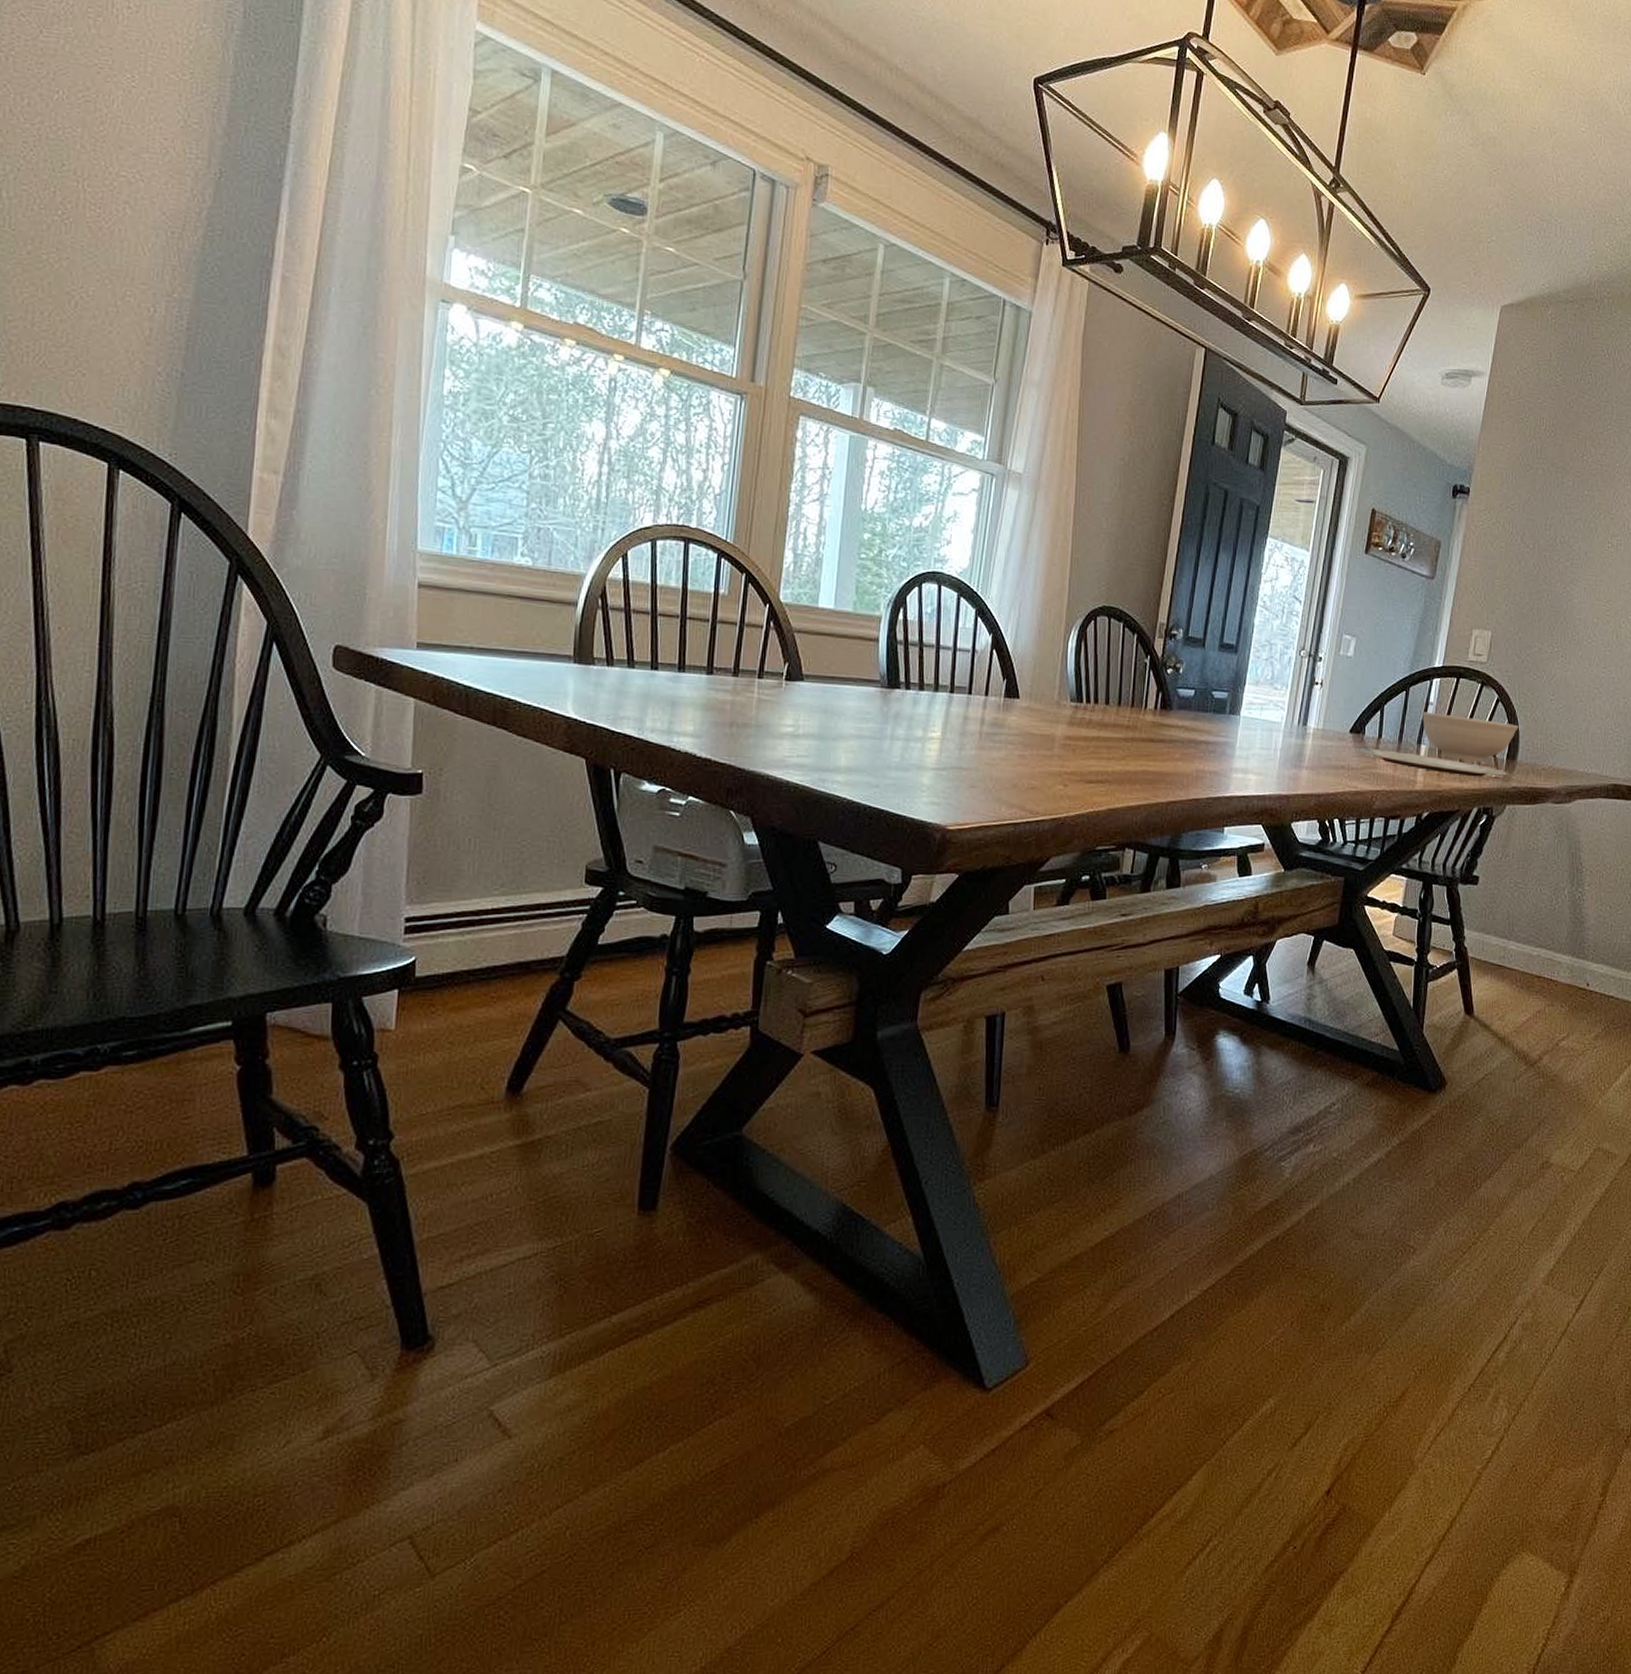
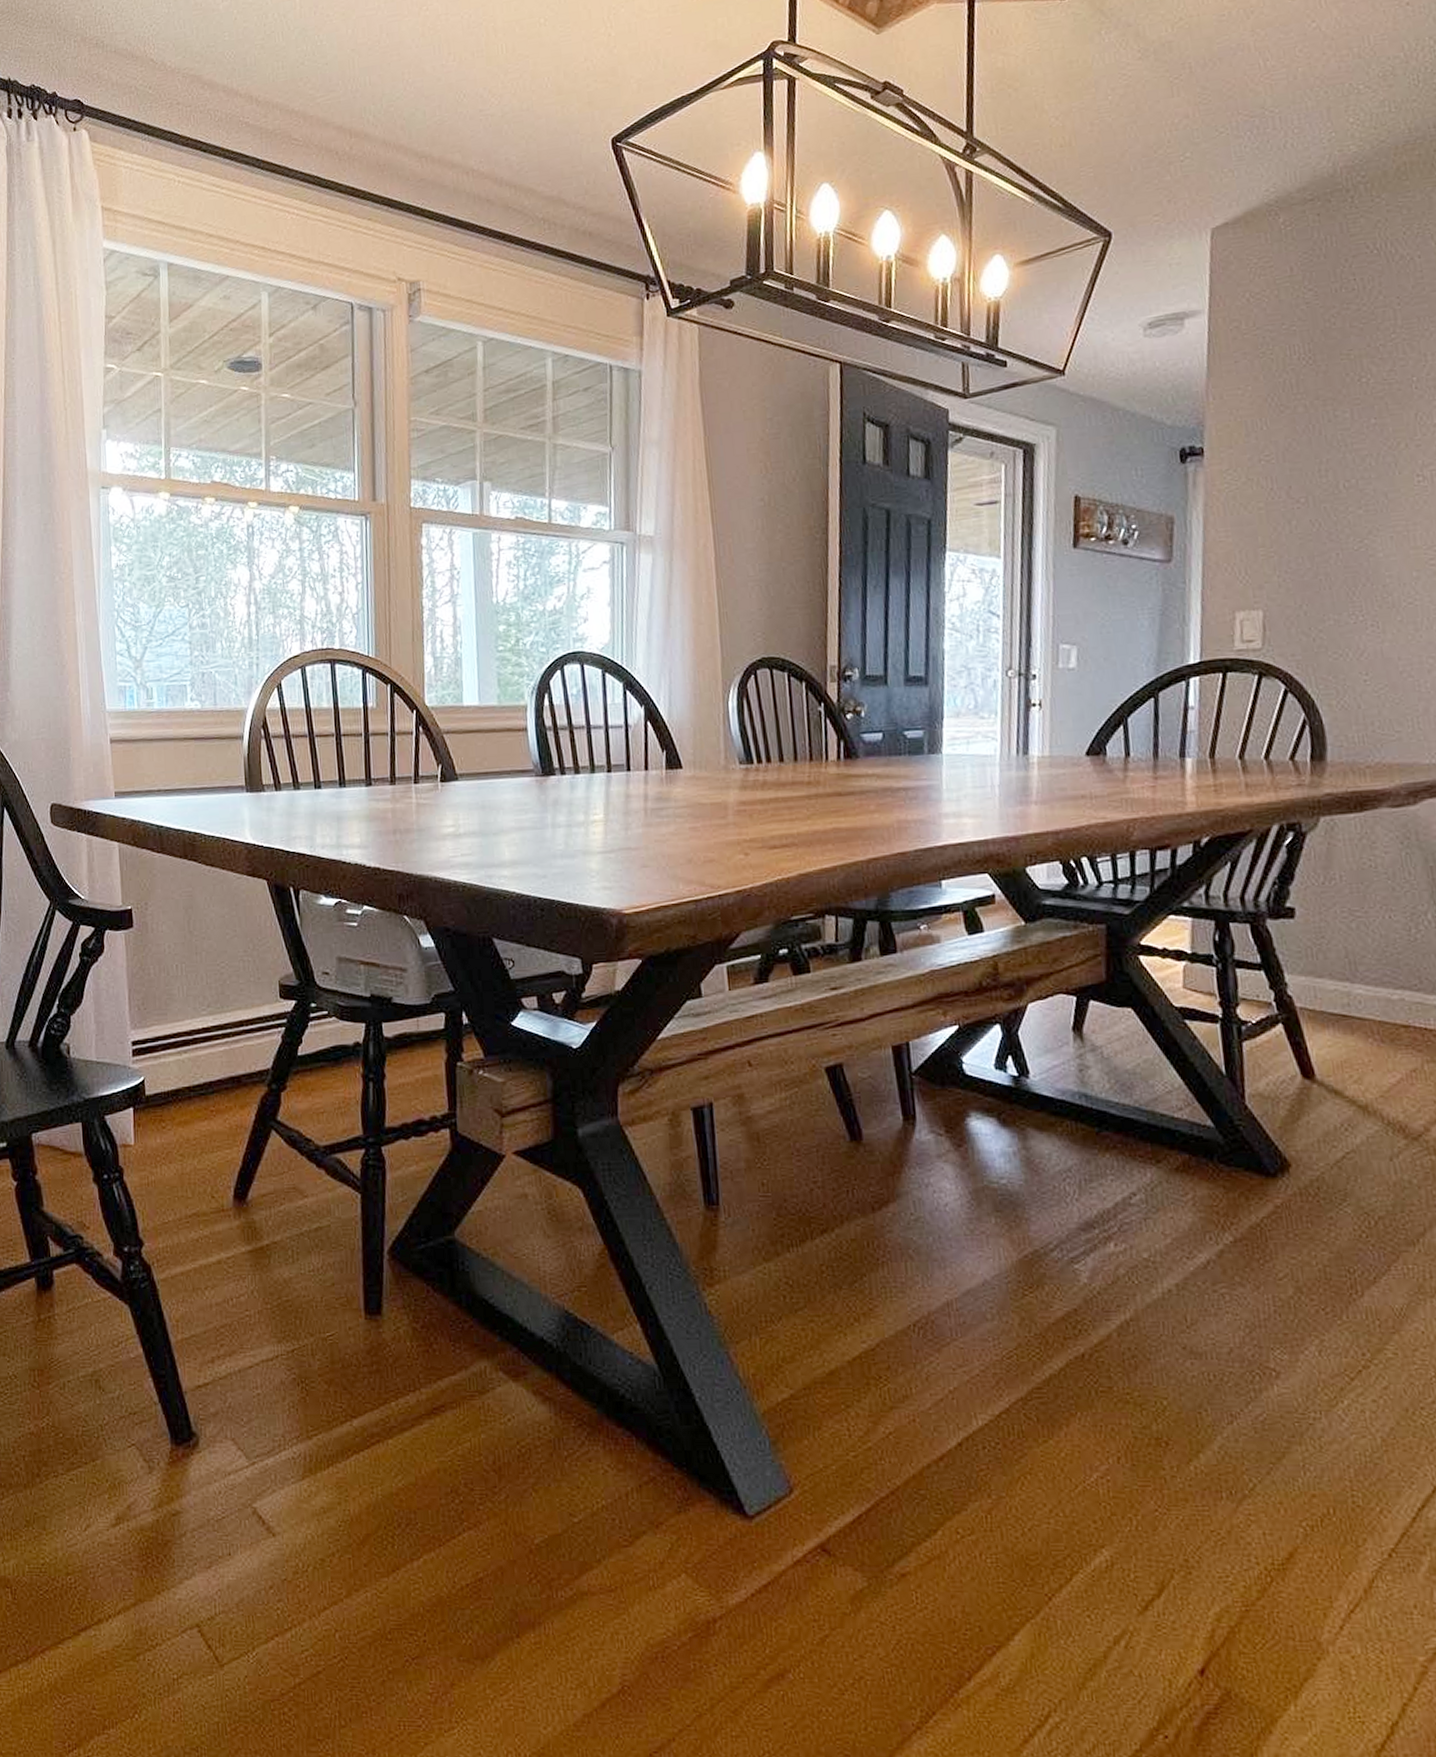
plate: present [1355,747,1507,776] -> none [1096,769,1315,788]
bowl: present [1421,711,1519,762] -> none [1179,717,1323,771]

